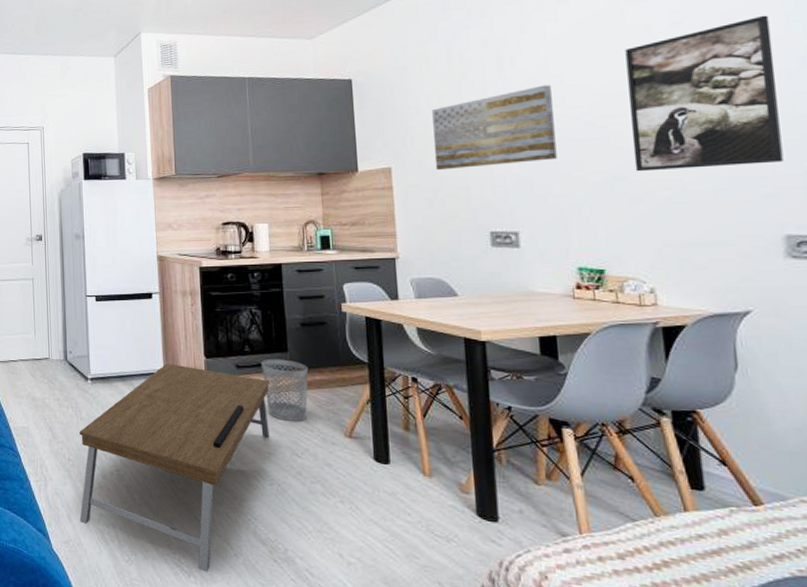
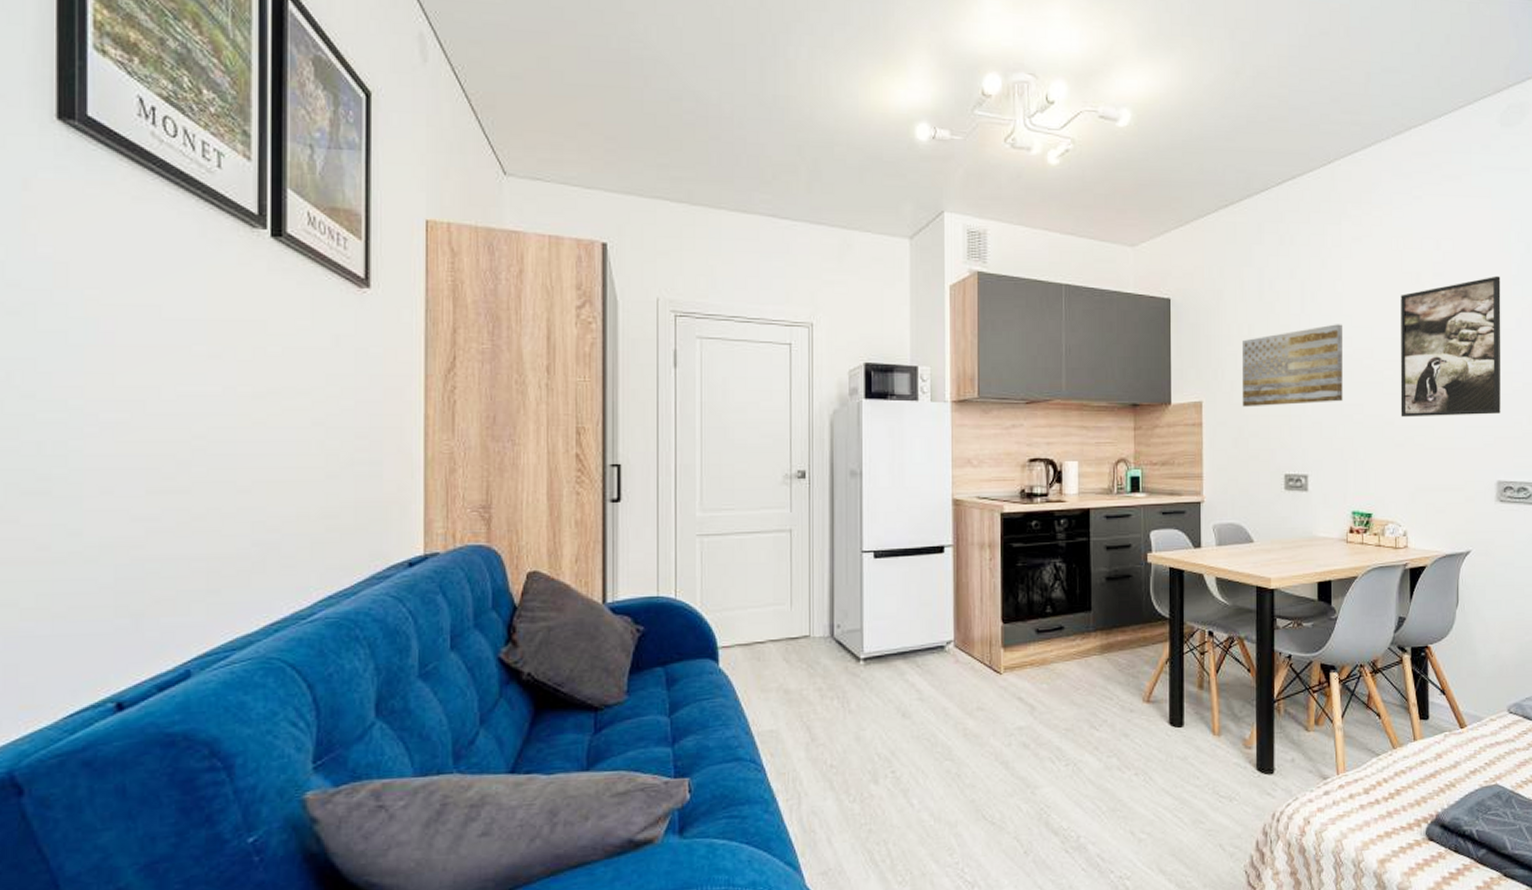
coffee table: present [79,363,271,573] -> none [842,633,1072,879]
wastebasket: present [261,359,309,422] -> none [1063,619,1111,691]

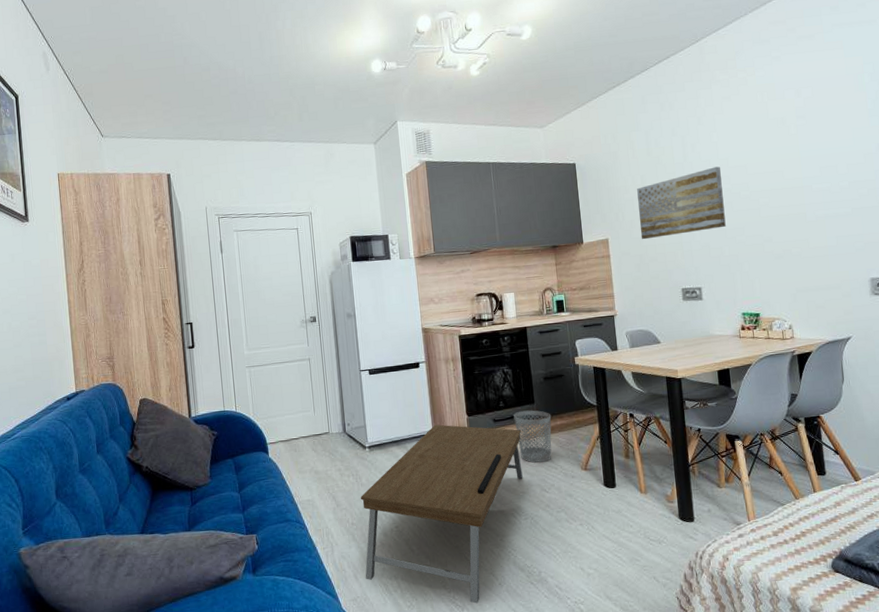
coffee table: none [842,633,1072,879] -> present [361,424,523,604]
wastebasket: none [1063,619,1111,691] -> present [514,410,552,463]
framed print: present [1400,275,1501,418] -> none [769,111,869,235]

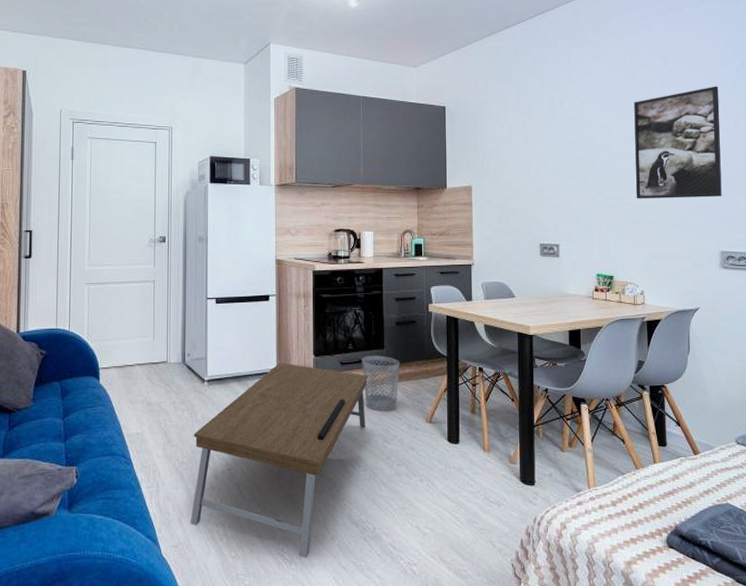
wall art: present [637,166,726,240] -> none [503,125,587,191]
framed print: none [769,111,869,235] -> present [634,86,722,199]

